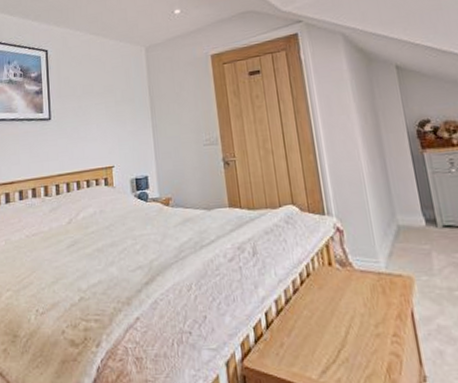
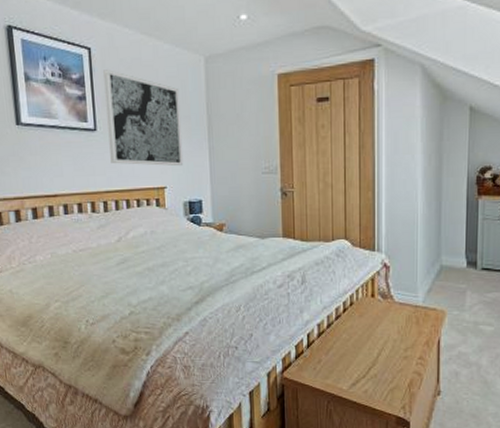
wall art: none [58,66,130,149] -> present [103,70,184,167]

